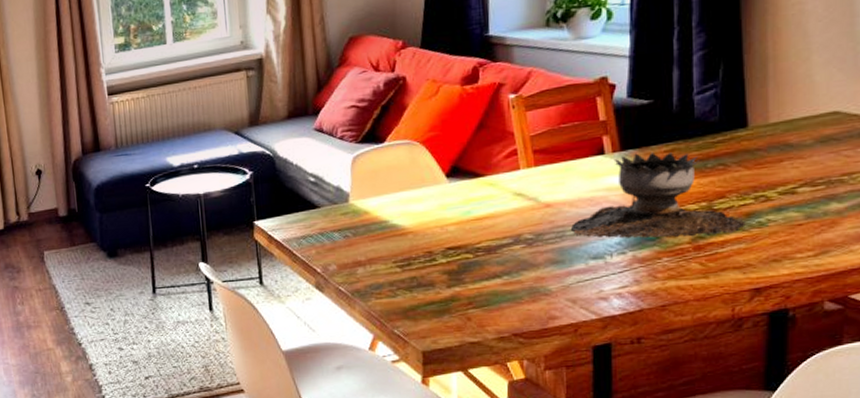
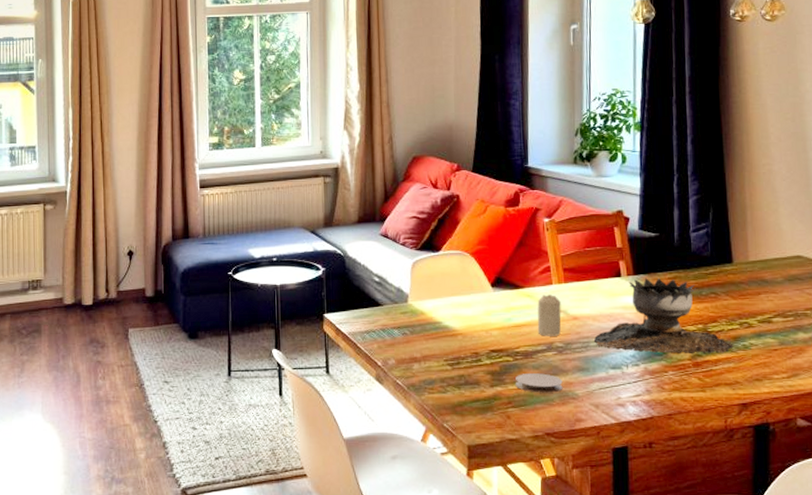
coaster: none [476,269,533,291] -> present [515,373,563,393]
candle: none [501,181,531,228] -> present [537,295,562,336]

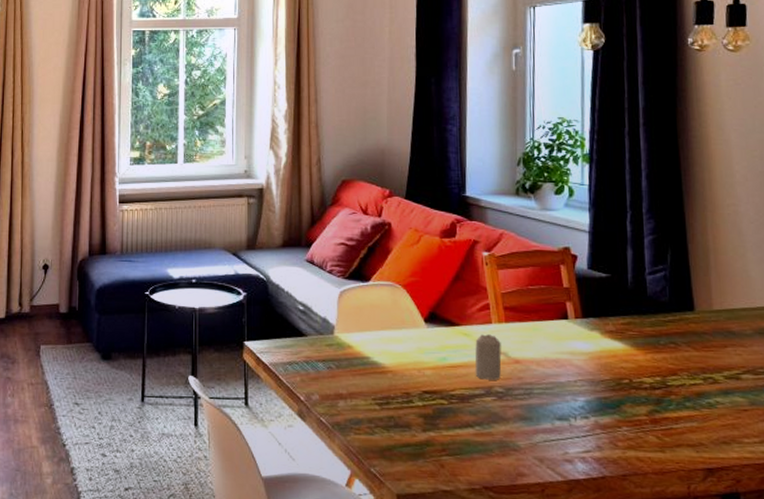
coaster: present [515,373,563,393] -> none [449,419,503,443]
brazier: present [593,277,733,355] -> none [537,322,697,411]

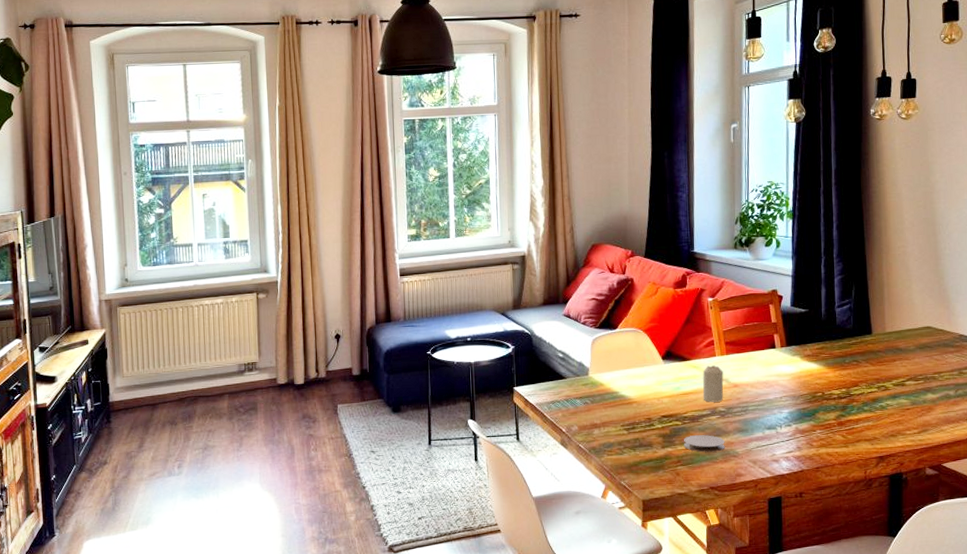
coaster: none [449,419,503,443] -> present [683,435,725,452]

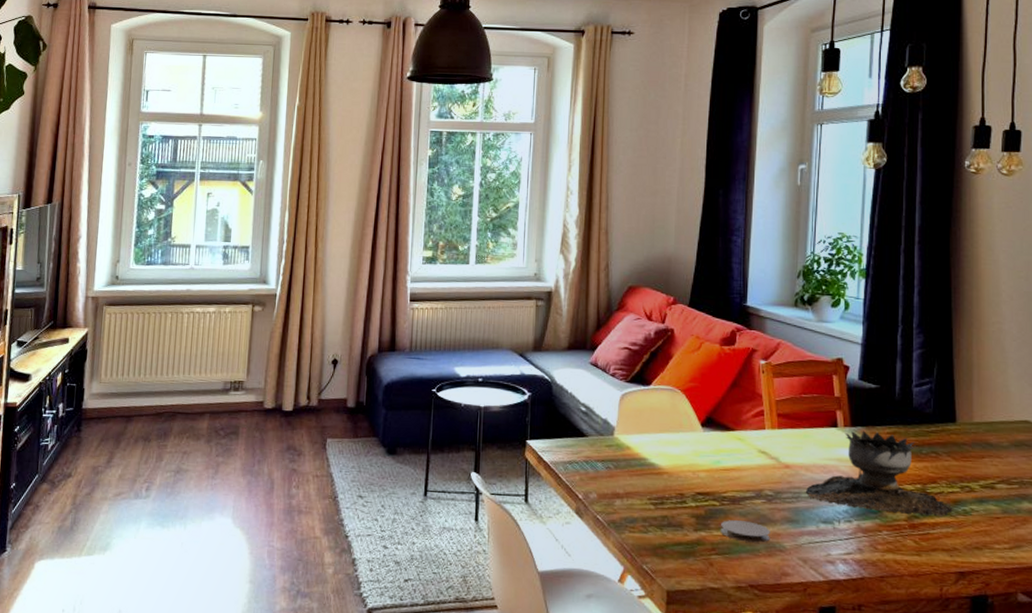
candle: present [702,365,724,402] -> none [747,439,773,484]
brazier: none [751,348,872,415] -> present [805,430,953,517]

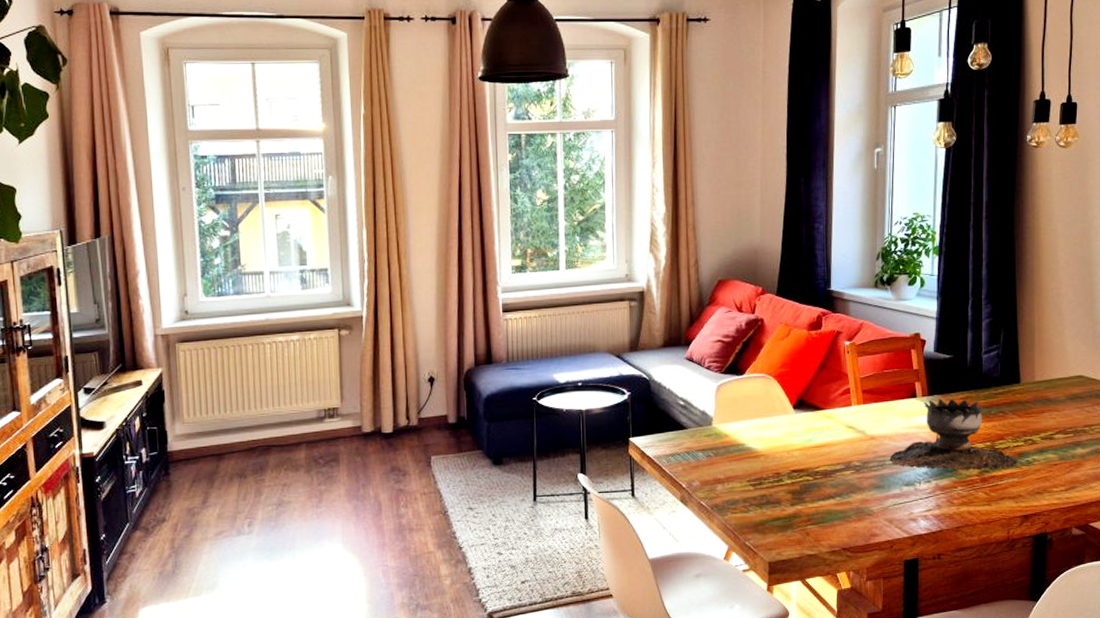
coaster: present [720,520,770,543] -> none [814,491,859,511]

